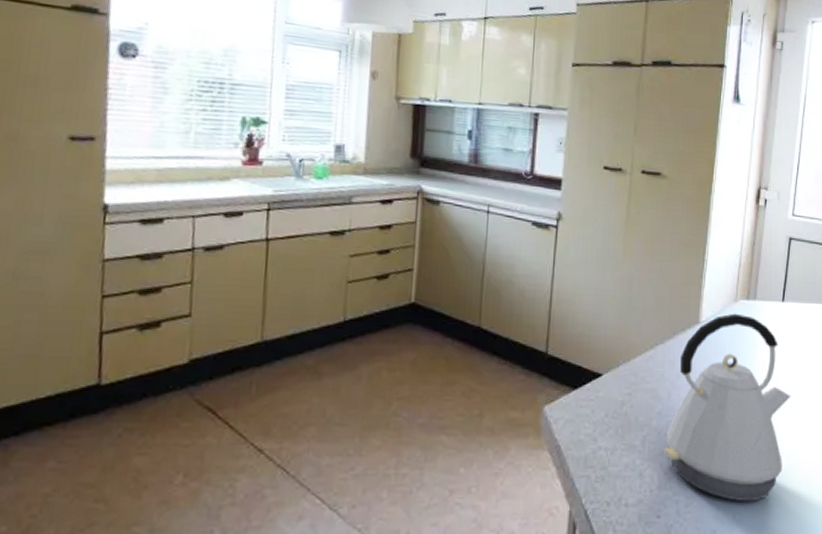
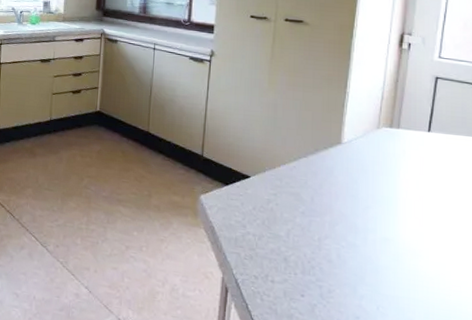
kettle: present [662,313,791,502] -> none [306,138,439,300]

